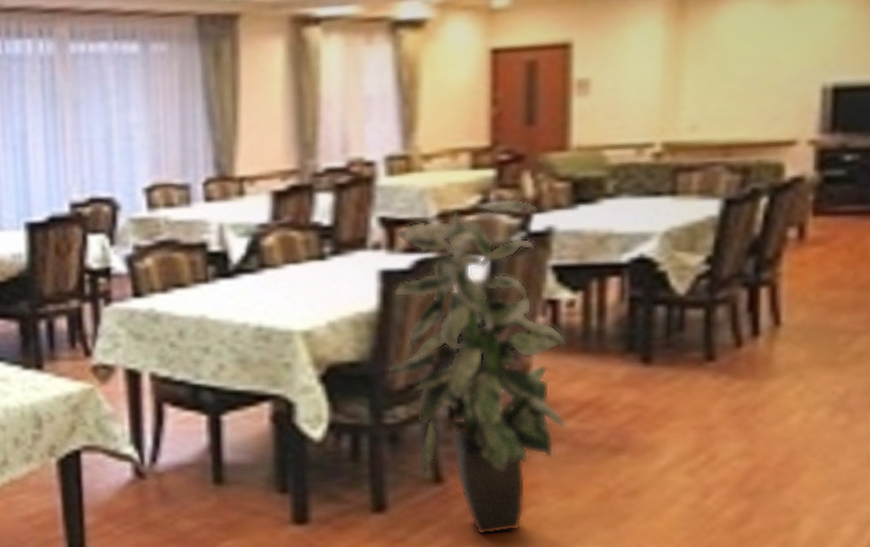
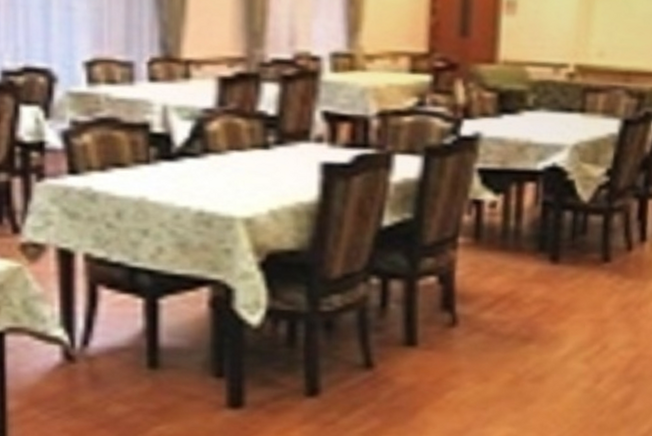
indoor plant: present [387,199,568,535] -> none [324,104,489,417]

